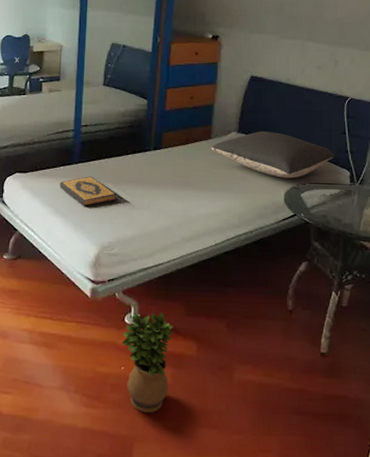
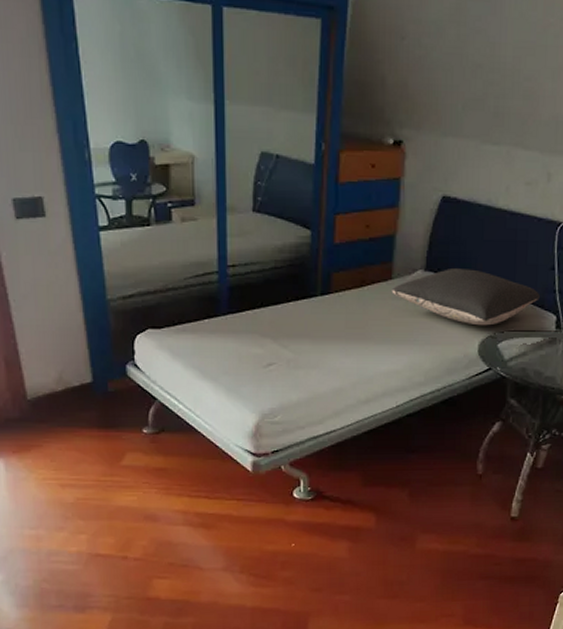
hardback book: present [60,176,117,206] -> none [205,330,277,367]
potted plant: present [122,312,173,414] -> none [291,484,349,589]

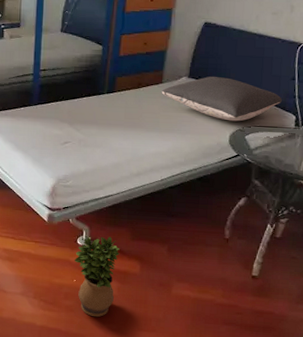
potted plant: none [291,484,349,589] -> present [75,236,120,317]

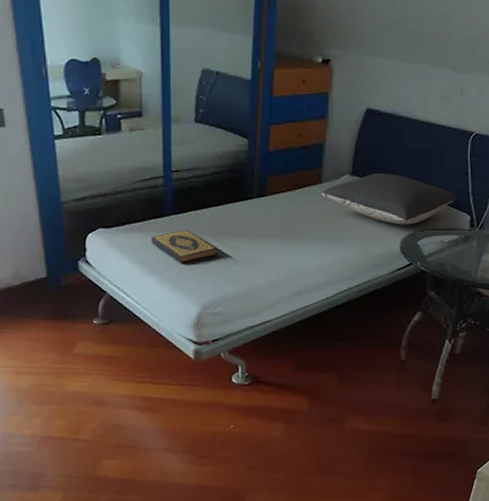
hardback book: none [20,116,72,144] -> present [151,229,217,263]
potted plant: present [75,236,120,317] -> none [230,370,283,467]

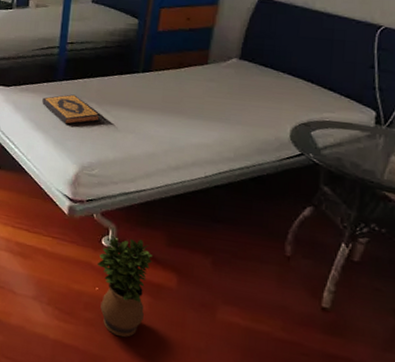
potted plant: none [230,370,283,467] -> present [98,237,153,337]
pillow: present [321,172,455,225] -> none [207,58,358,114]

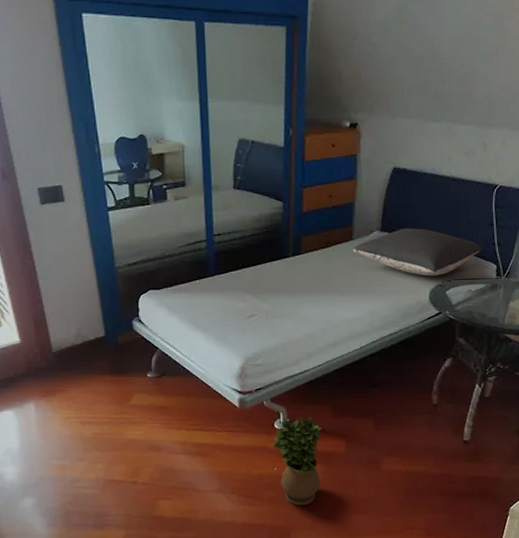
hardback book: present [42,94,100,125] -> none [197,288,257,319]
pillow: none [207,58,358,114] -> present [353,227,481,276]

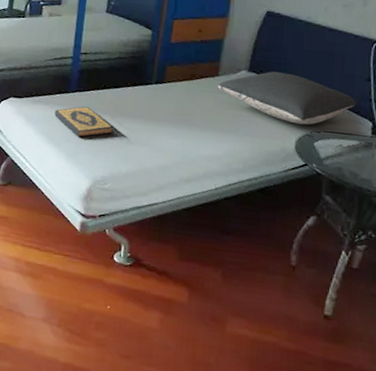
hardback book: none [197,288,257,319] -> present [54,106,113,137]
potted plant: present [273,416,322,506] -> none [109,252,164,356]

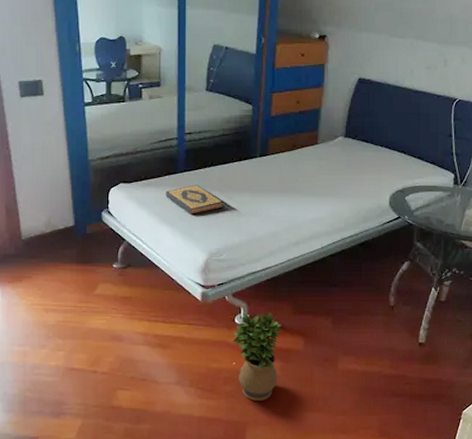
potted plant: none [109,252,164,356] -> present [233,312,281,402]
pillow: present [217,71,356,125] -> none [317,134,440,182]

